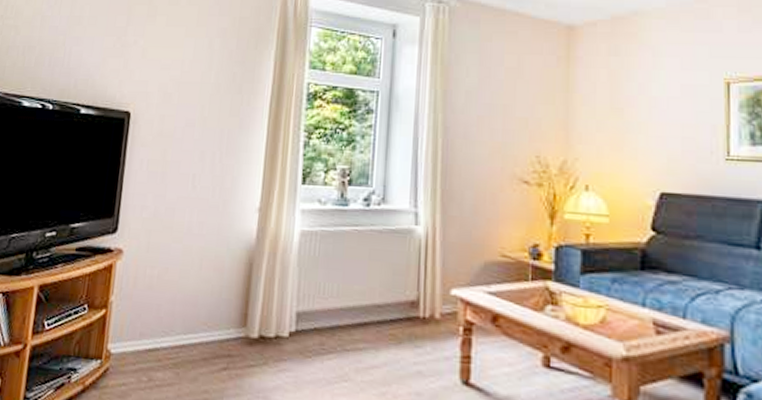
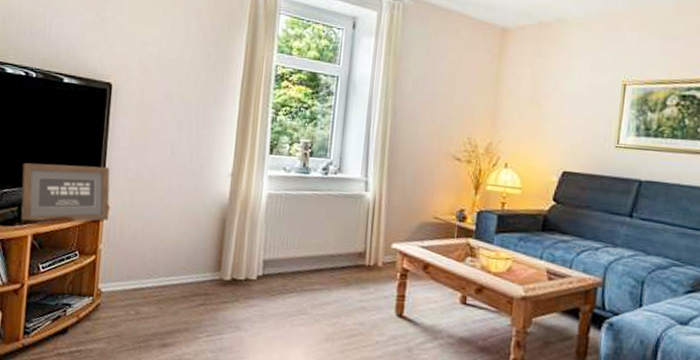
picture frame: none [27,203,125,273] -> present [20,162,110,224]

